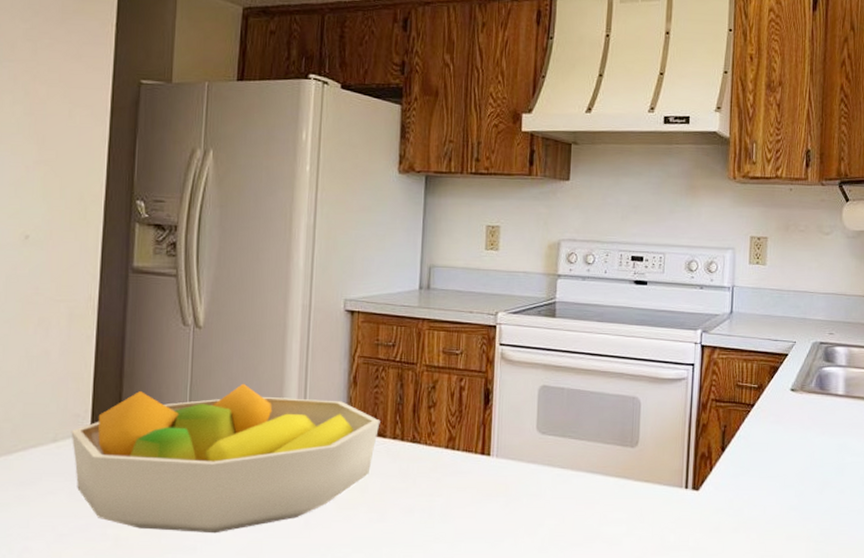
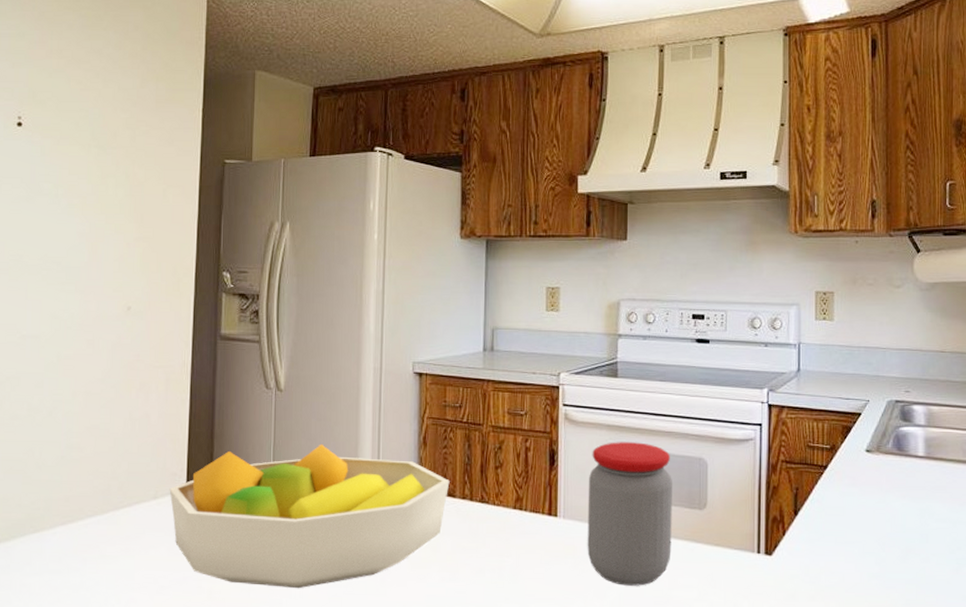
jar: none [519,381,606,522] -> present [587,442,672,586]

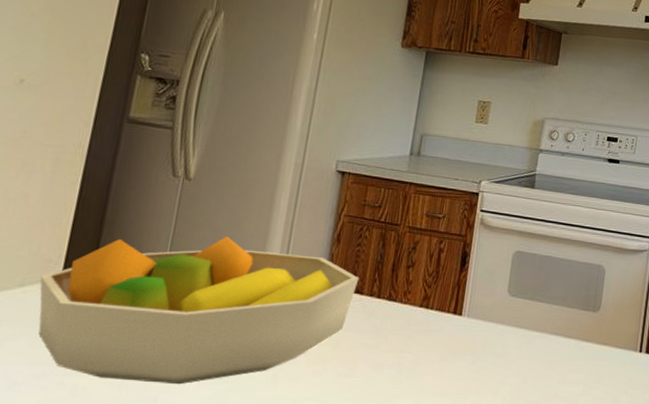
jar: present [587,442,672,586] -> none [486,247,573,382]

